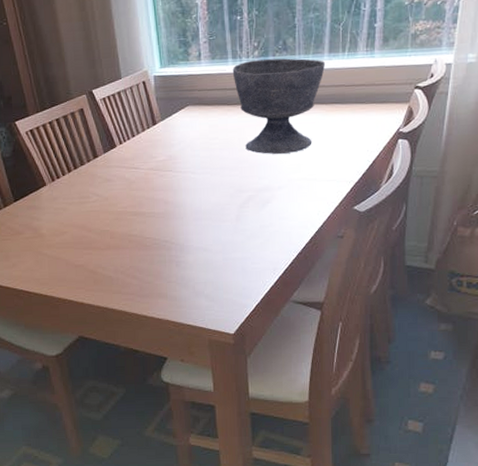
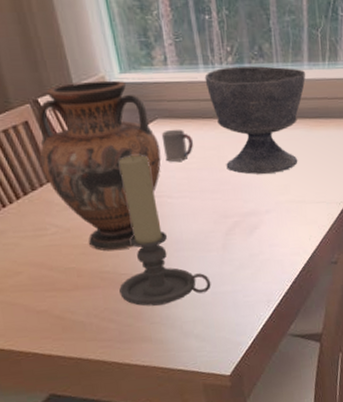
vase: none [89,74,189,218] -> present [37,80,162,251]
candle holder: none [144,136,223,267] -> present [118,154,211,306]
cup: none [190,114,218,142] -> present [161,129,194,162]

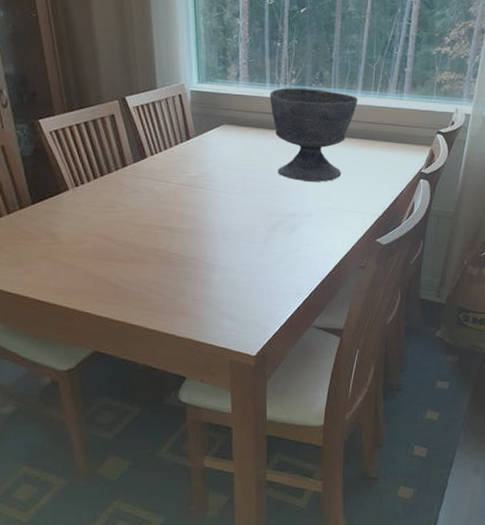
vase: present [37,80,162,251] -> none [119,87,223,233]
candle holder: present [118,154,211,306] -> none [169,152,250,285]
cup: present [161,129,194,162] -> none [225,134,252,163]

